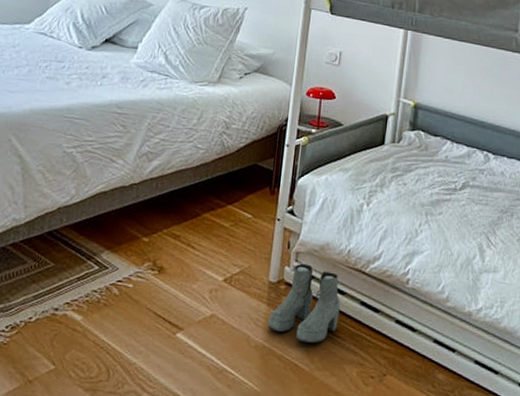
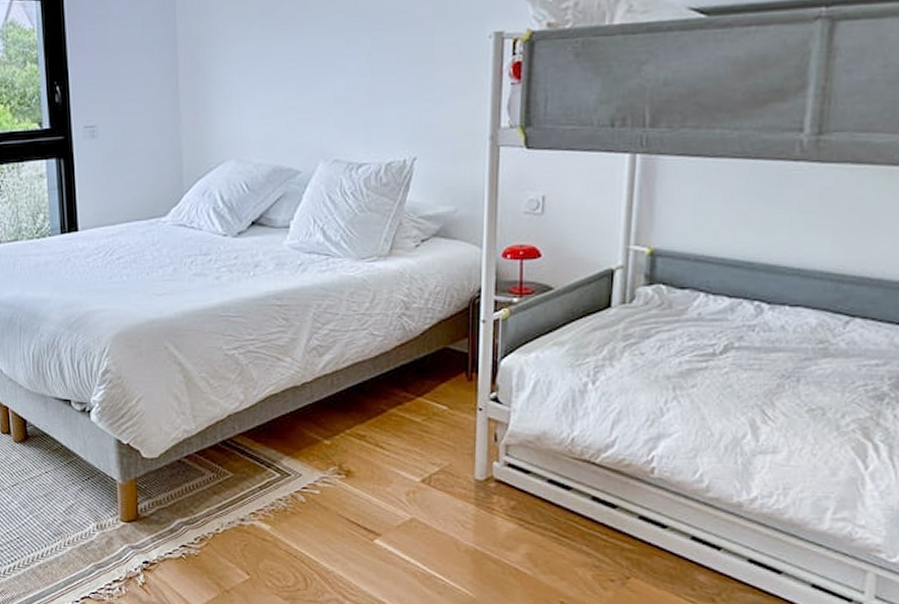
boots: present [268,263,340,343] -> none [479,457,566,545]

